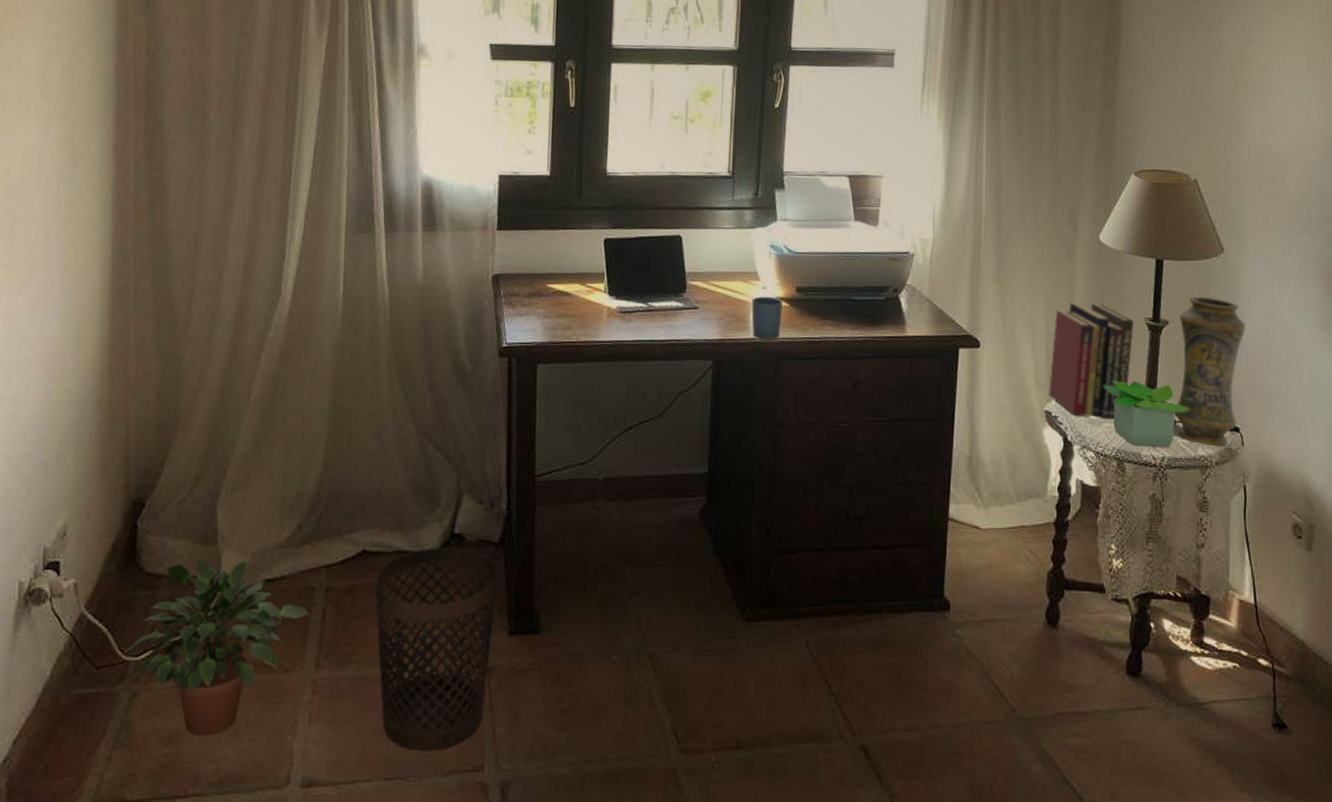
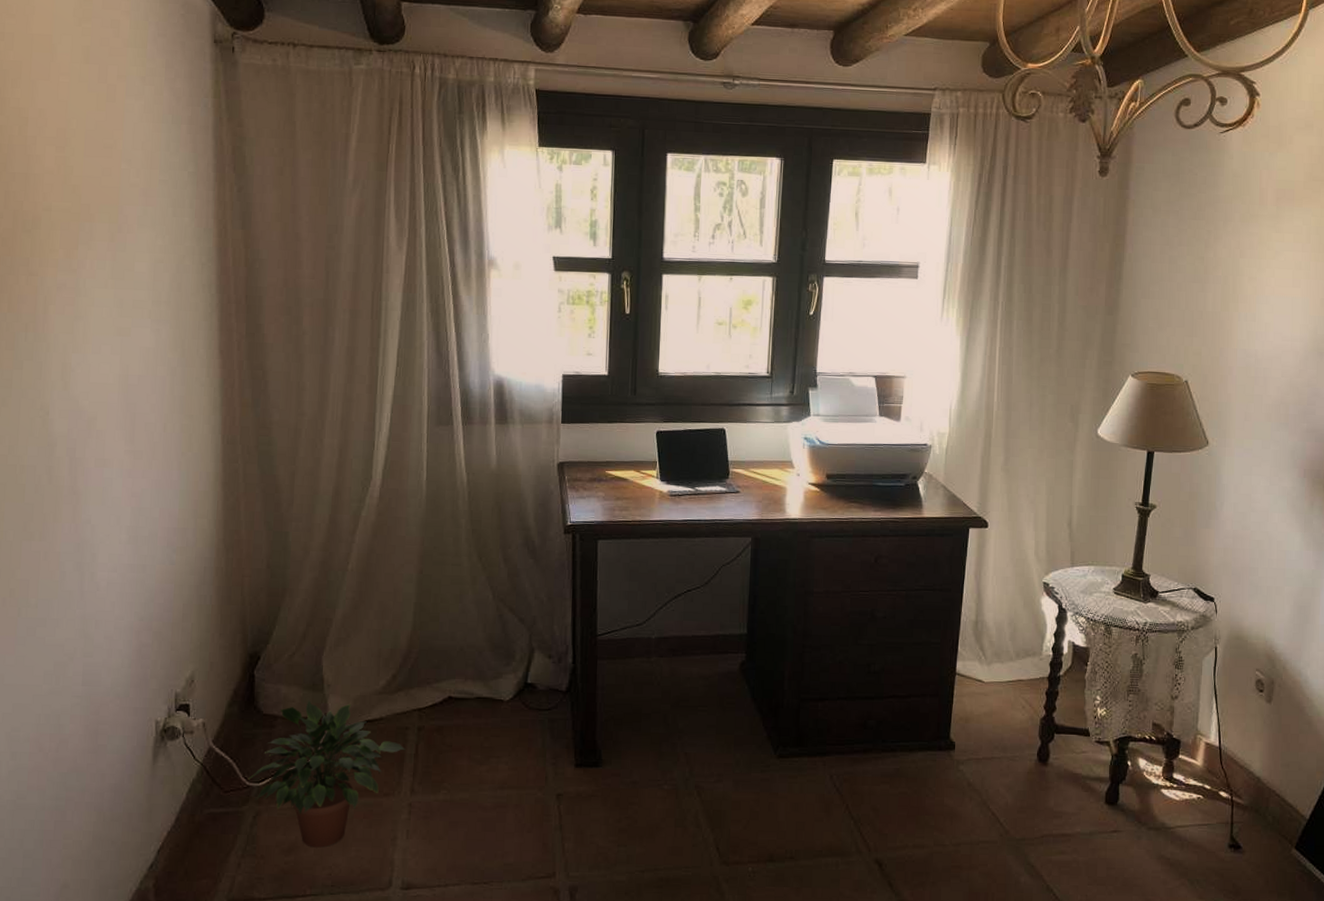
trash bin: present [374,547,498,751] -> none [459,694,566,861]
mug: present [751,296,783,341] -> none [786,482,814,521]
books: present [1049,302,1134,418] -> none [1047,488,1125,589]
potted plant: present [1103,380,1190,448] -> none [1095,556,1171,615]
vase: present [1173,297,1246,446] -> none [1156,484,1224,613]

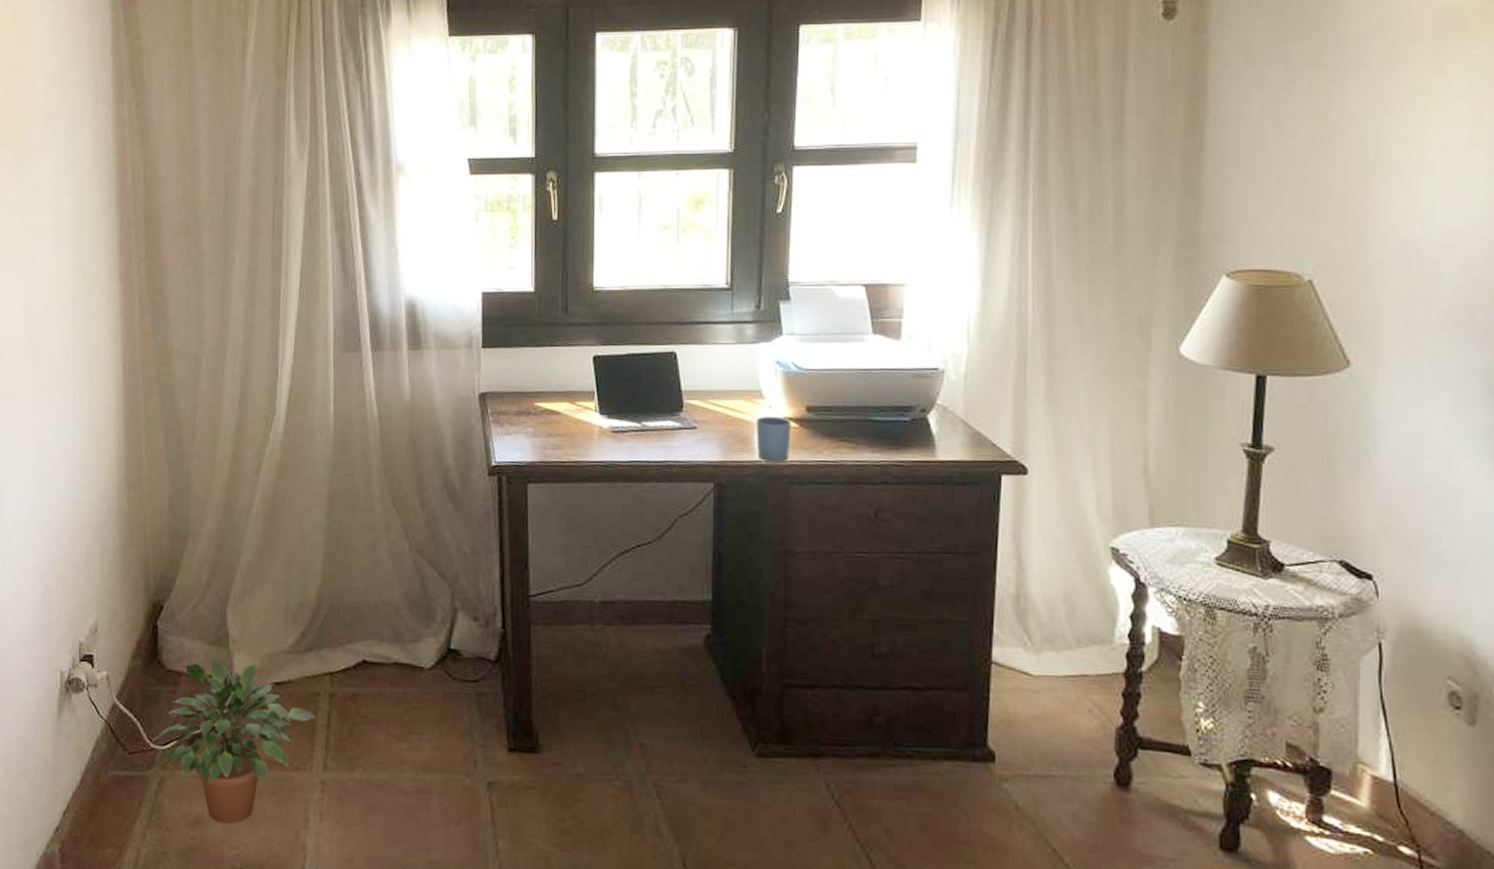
mug: none [786,482,814,521] -> present [756,416,791,464]

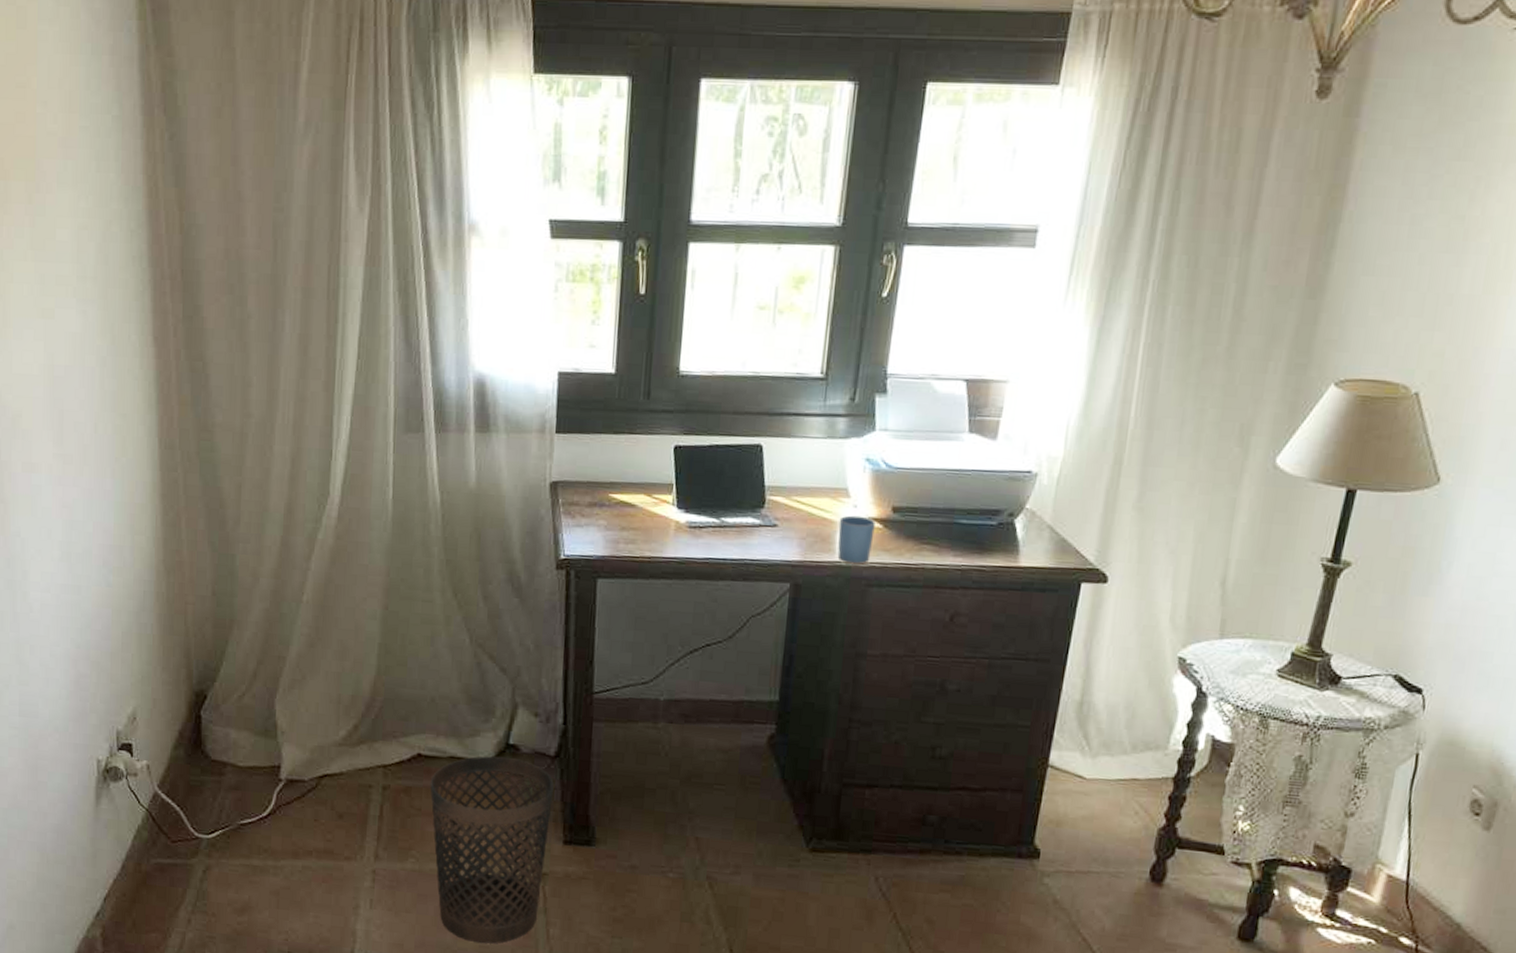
potted plant: present [152,656,317,824] -> none [196,746,369,910]
trash bin: none [375,661,496,859] -> present [429,756,554,944]

